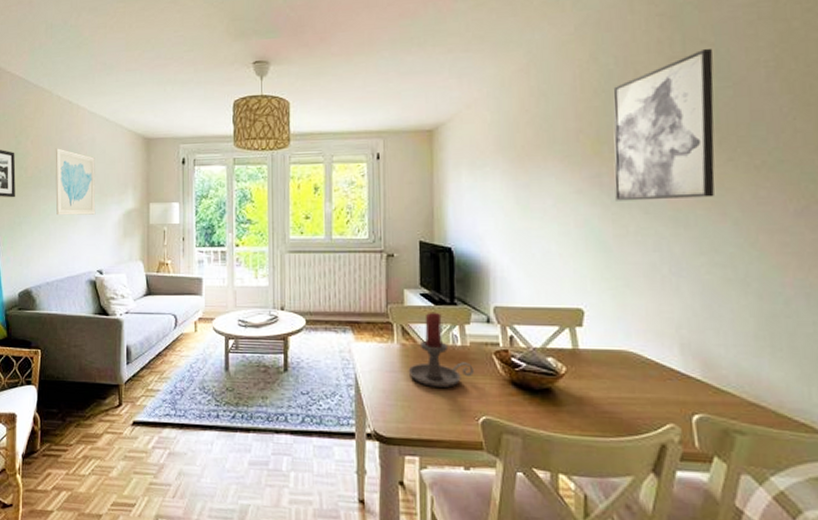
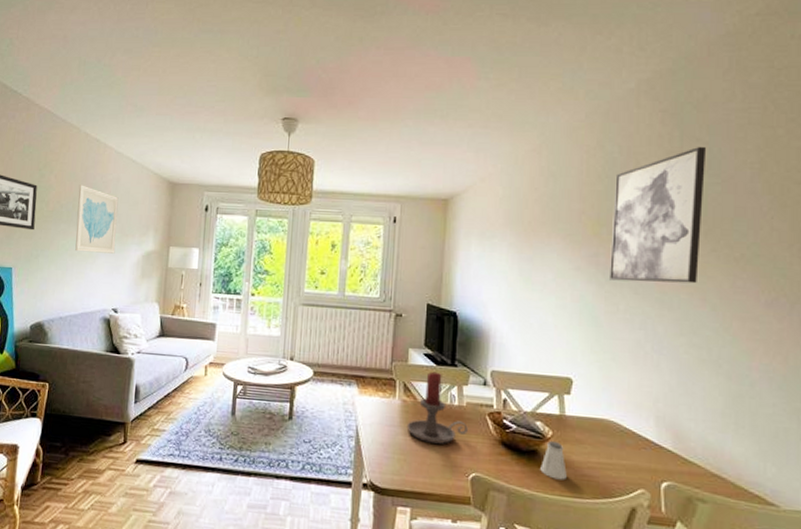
saltshaker: none [556,377,586,419] -> present [540,440,567,480]

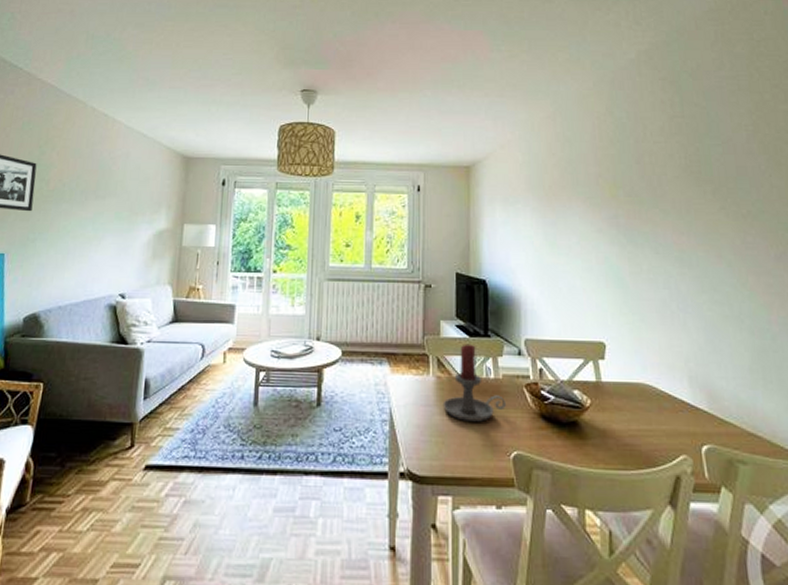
wall art: present [75,185,119,254] -> none [78,161,128,234]
saltshaker: present [540,440,567,480] -> none [582,409,609,452]
wall art: present [610,147,705,284] -> none [626,112,711,242]

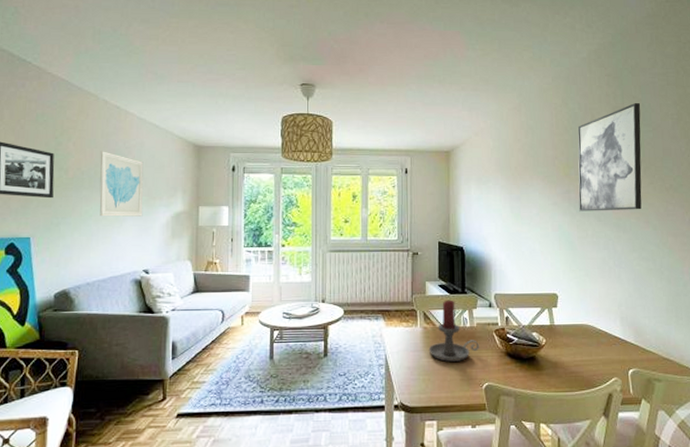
wall art: none [78,161,128,234] -> present [99,151,144,217]
wall art: none [626,112,711,242] -> present [577,103,642,212]

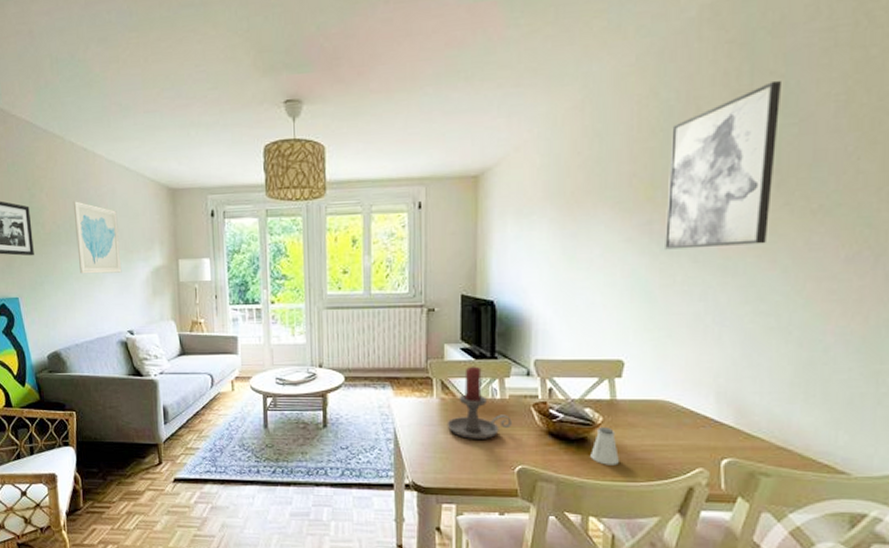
saltshaker: none [538,347,559,379] -> present [590,426,619,466]

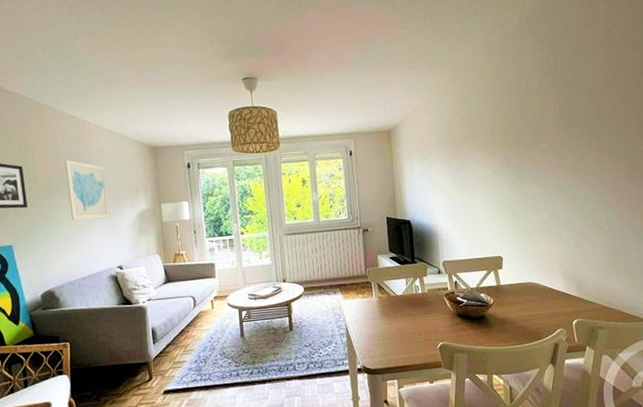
candle holder: present [447,366,512,439] -> none [385,270,432,327]
saltshaker: present [590,426,619,466] -> none [488,306,508,335]
wall art: present [665,81,781,250] -> none [513,66,579,177]

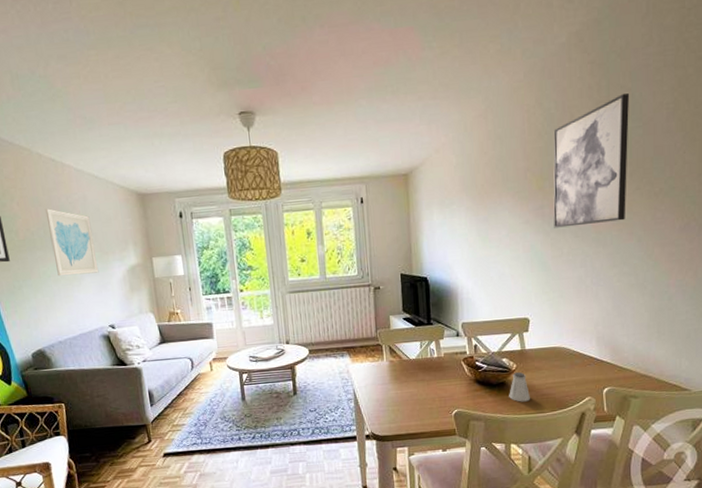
saltshaker: none [488,306,508,335] -> present [509,371,530,402]
wall art: none [513,66,579,177] -> present [553,94,629,228]

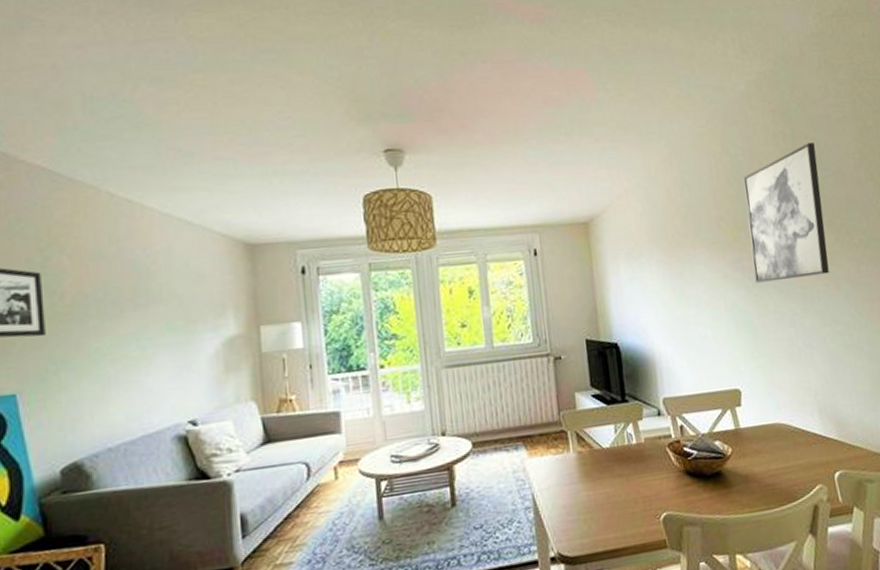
wall art: present [45,208,99,277] -> none [109,263,181,355]
saltshaker: present [509,371,530,402] -> none [726,457,753,497]

